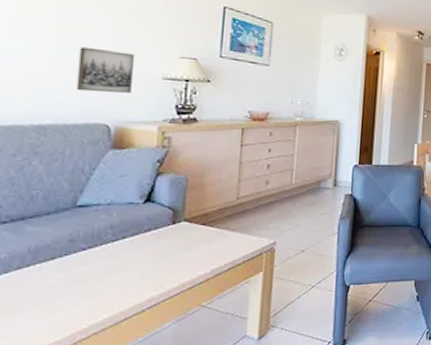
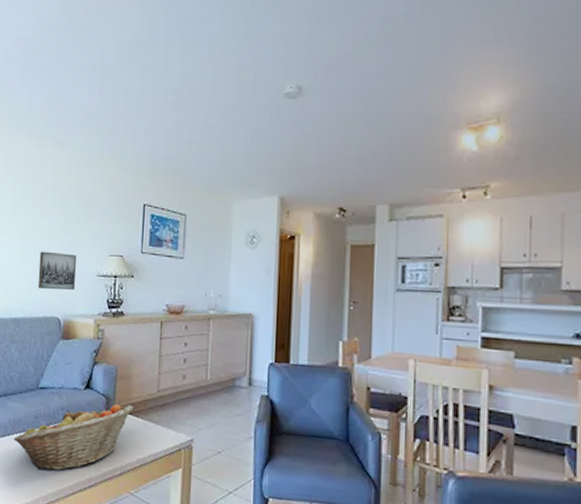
fruit basket: none [35,215,208,301] -> present [13,404,134,471]

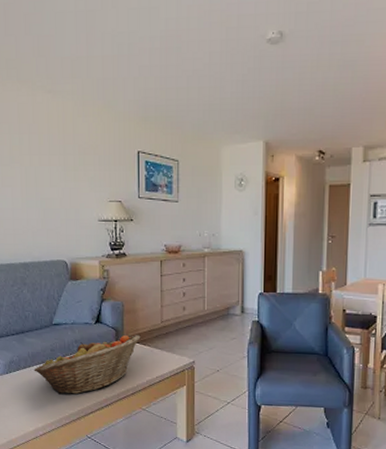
wall art: present [38,251,77,290] -> none [41,199,79,235]

